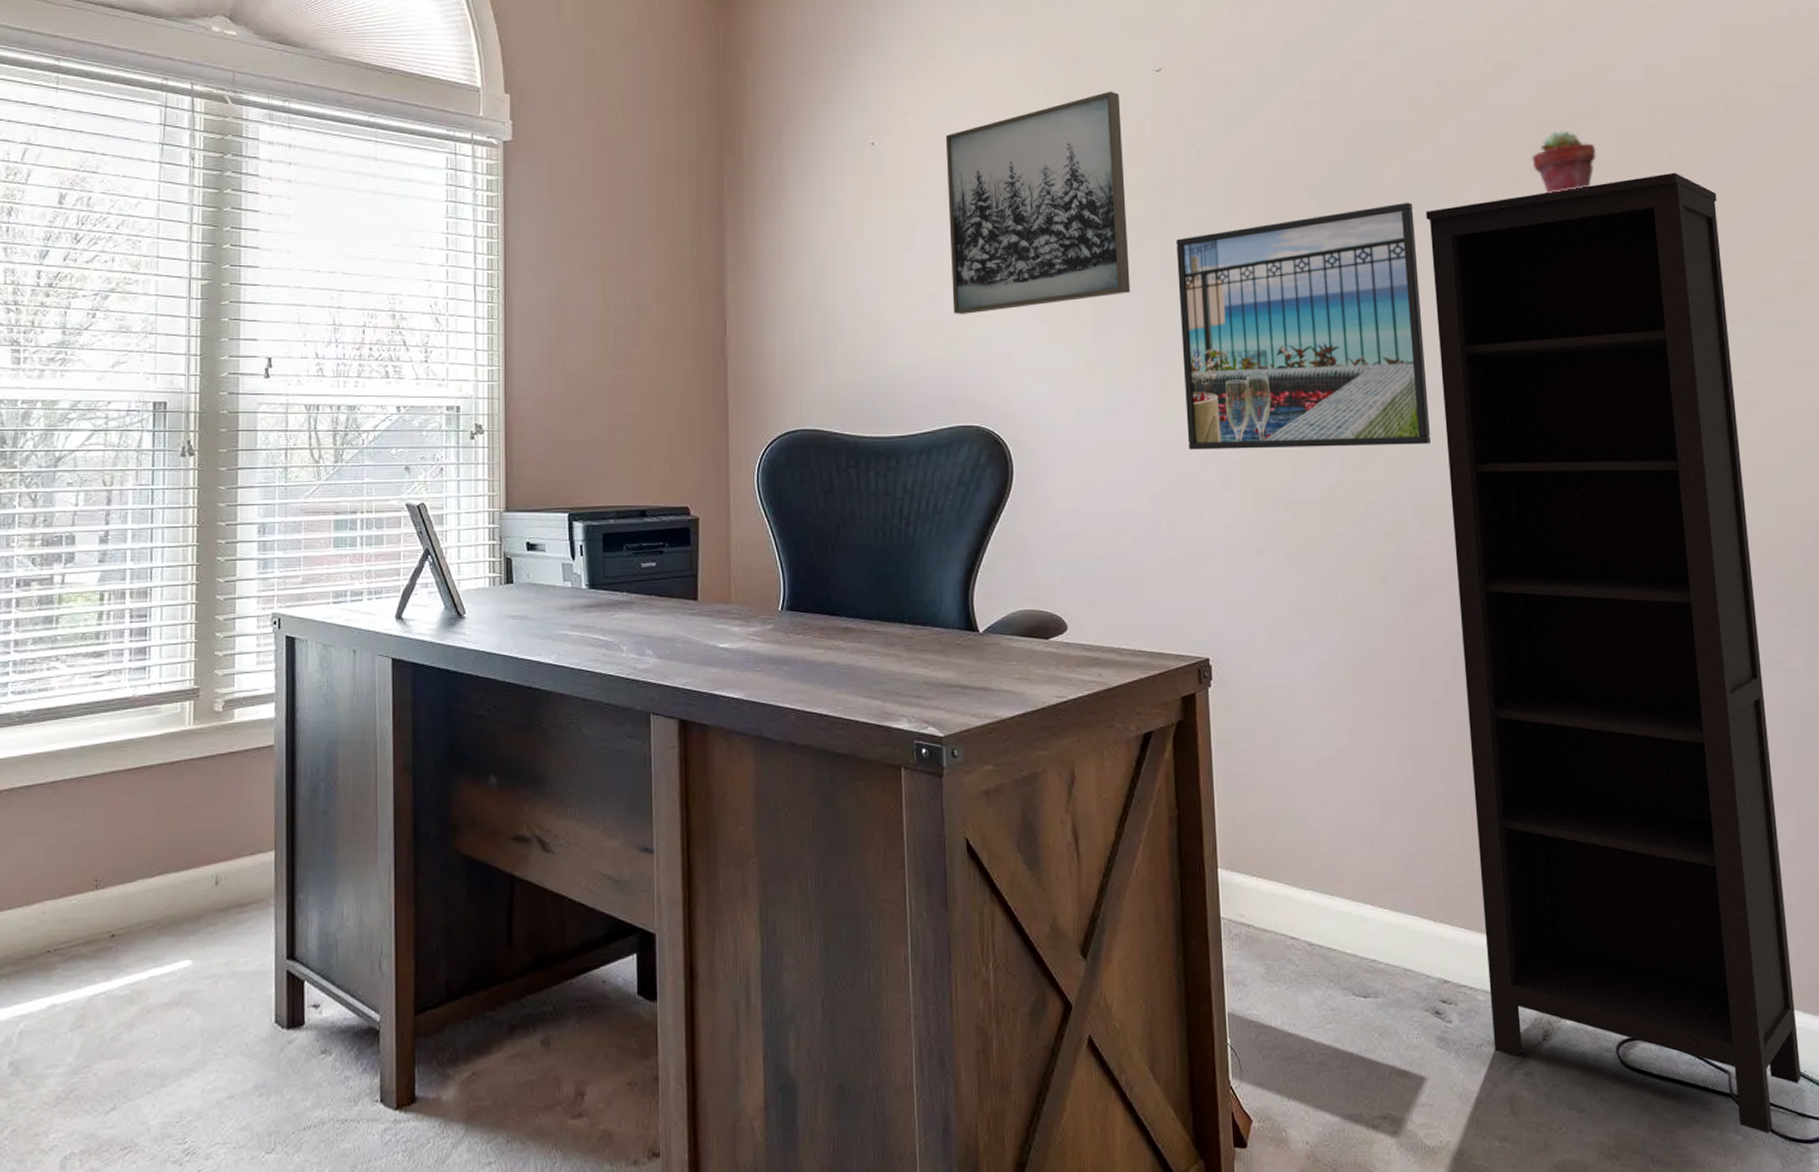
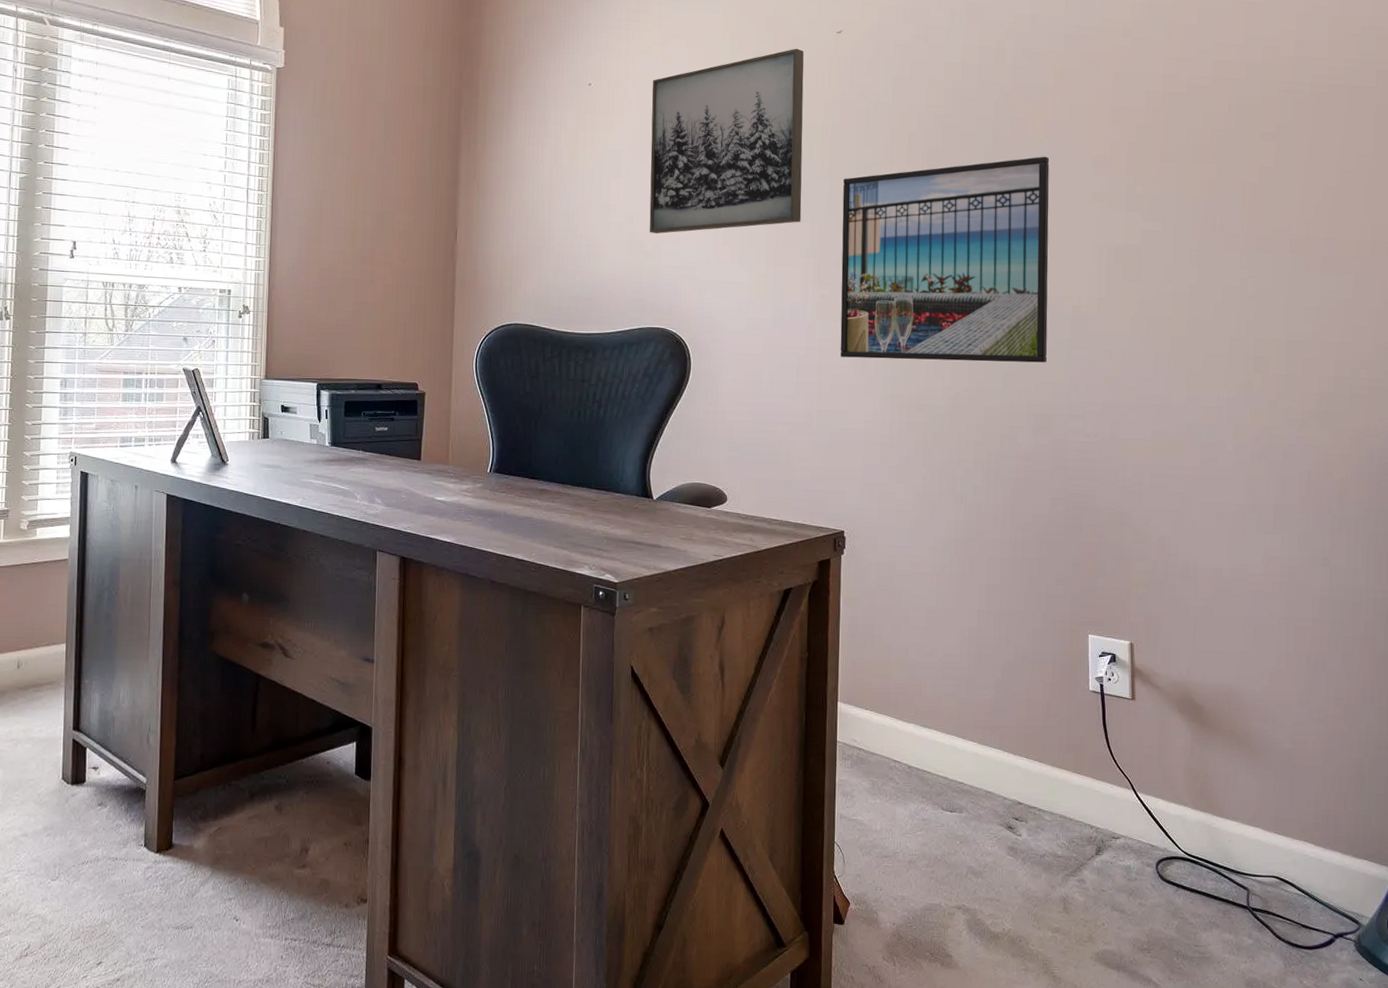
bookcase: present [1426,172,1801,1133] -> none [1055,141,1314,939]
potted succulent: present [1532,130,1596,194] -> none [1156,100,1212,155]

